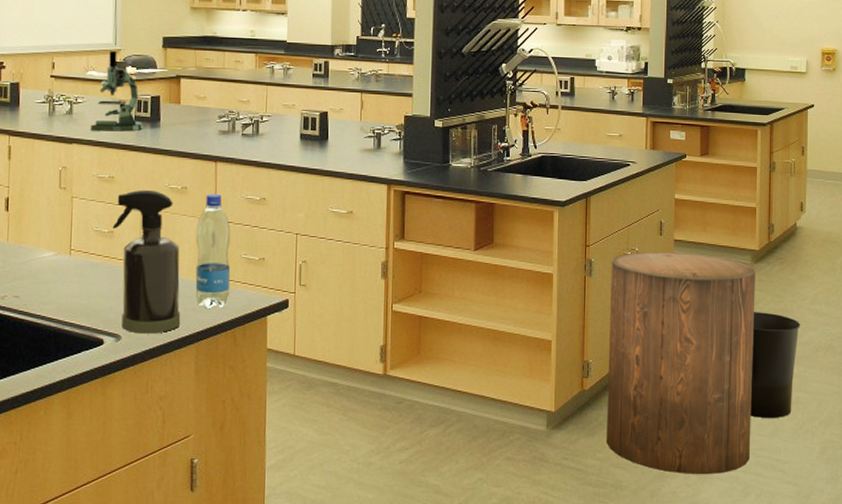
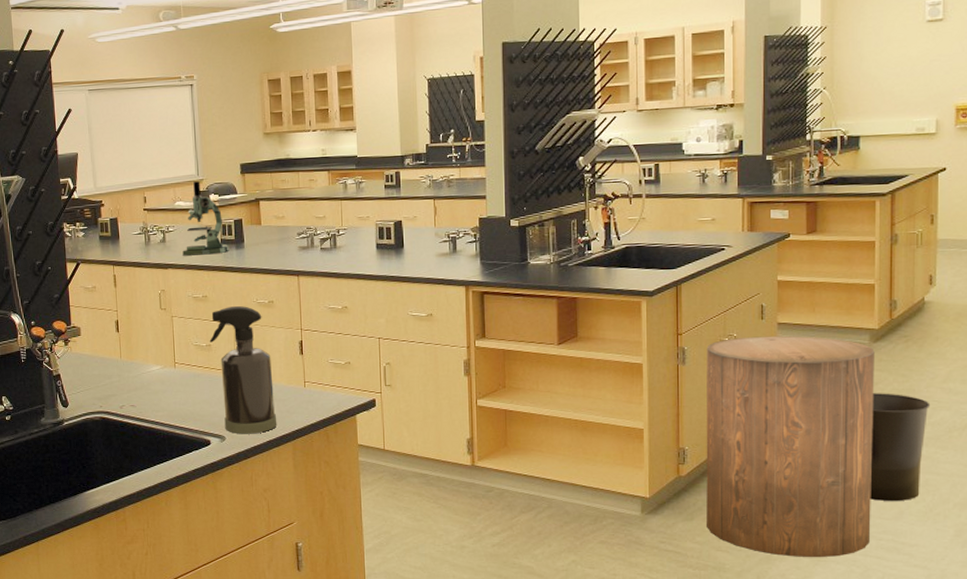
bottle: present [195,193,231,308] -> none [284,305,320,410]

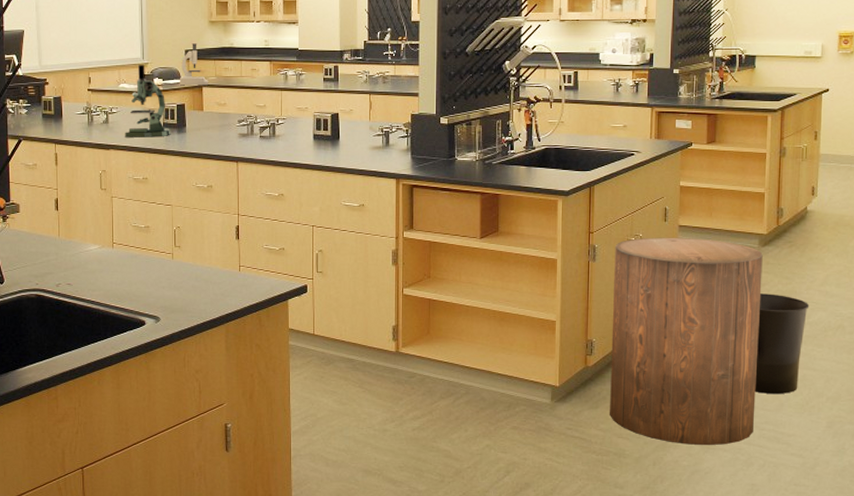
spray bottle: present [209,306,277,434] -> none [148,190,212,316]
microscope: none [235,156,266,201] -> present [179,43,209,86]

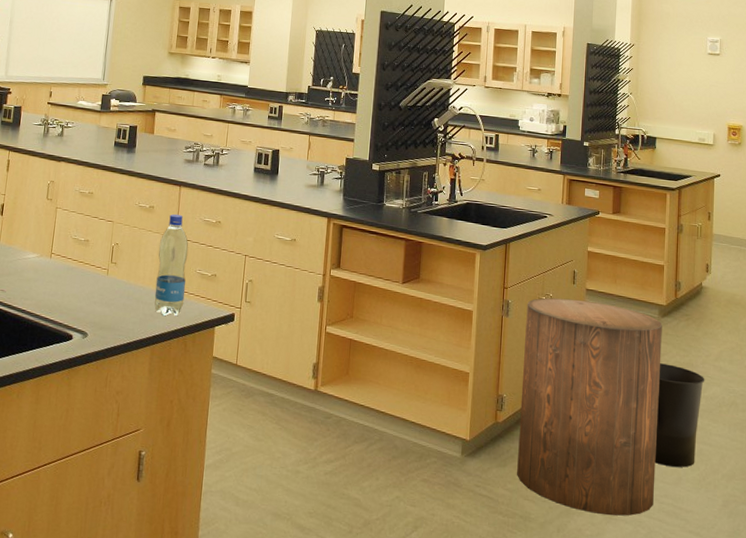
microscope: present [125,65,170,138] -> none [77,85,120,155]
microscope: present [179,43,209,86] -> none [134,71,162,111]
bottle: none [222,191,254,293] -> present [154,214,189,316]

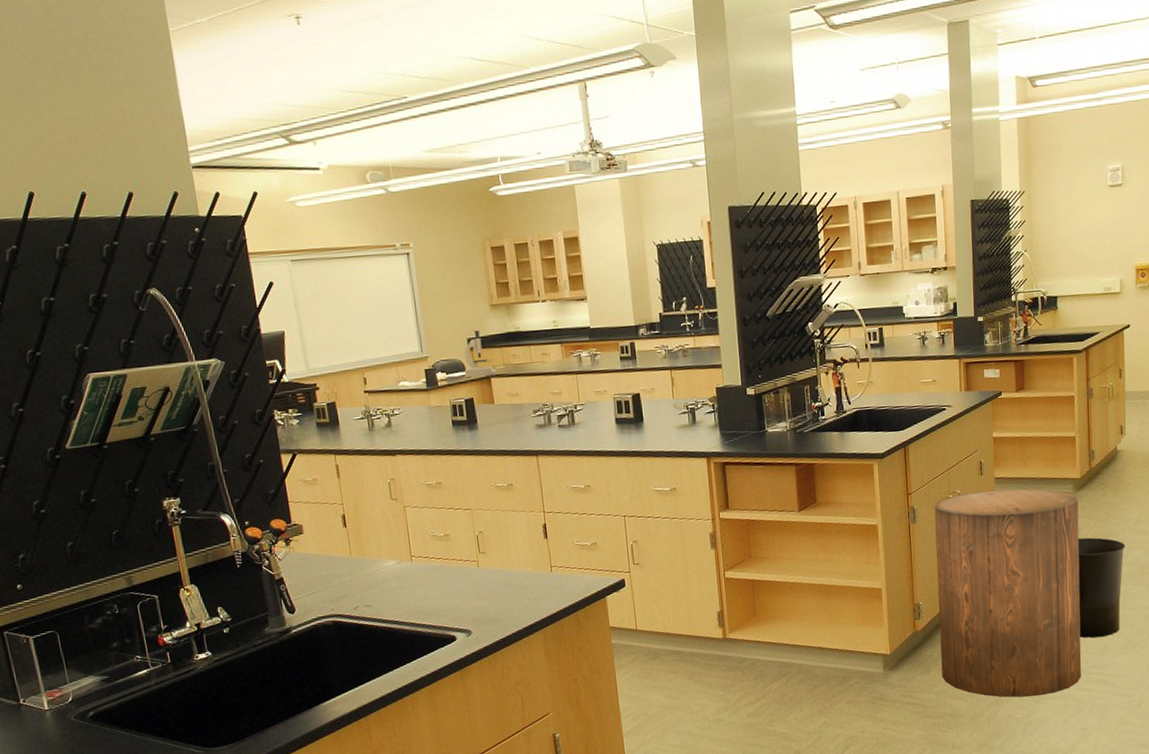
microscope: none [134,71,162,111] -> present [464,330,498,379]
bottle: present [154,214,189,316] -> none [527,486,568,596]

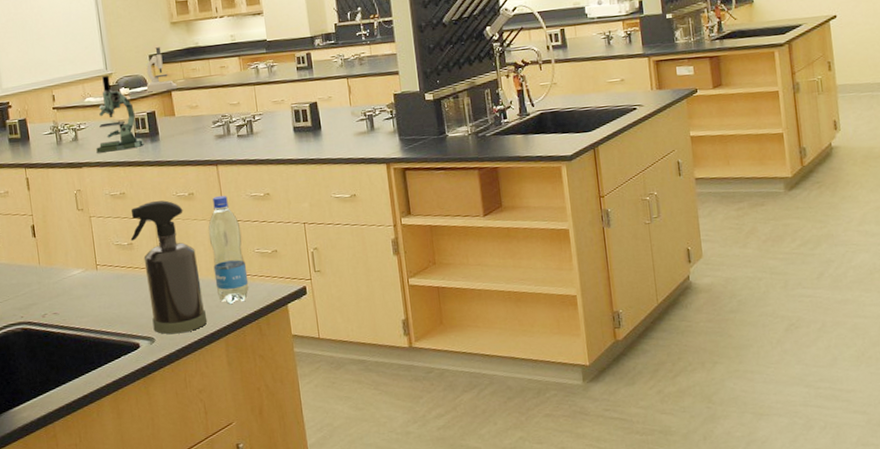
microscope: none [411,359,461,441] -> present [96,76,143,153]
spray bottle: none [447,491,526,627] -> present [130,200,208,335]
bottle: none [527,486,568,596] -> present [208,195,249,304]
stool: present [934,489,1081,698] -> none [629,189,808,414]
waste bin: present [1077,537,1126,638] -> none [793,239,851,349]

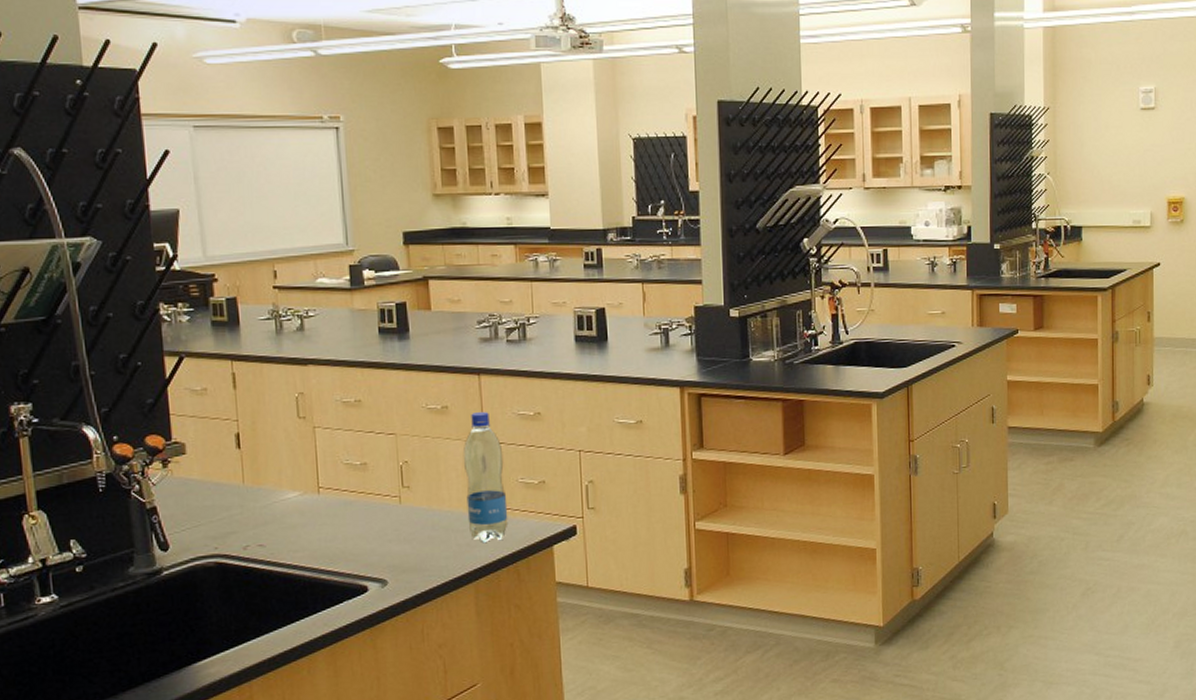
microscope: present [96,76,143,153] -> none [327,253,388,348]
spray bottle: present [130,200,208,335] -> none [364,413,455,577]
microscope: present [146,47,178,93] -> none [397,223,437,279]

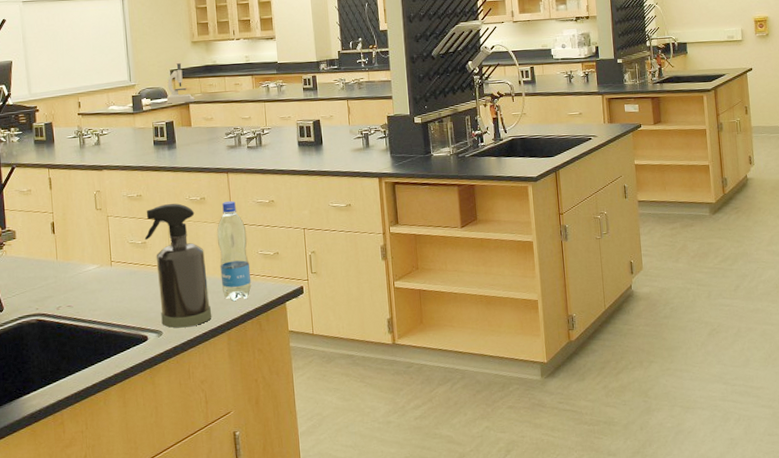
spray bottle: none [364,413,455,577] -> present [144,203,212,328]
microscope: none [397,223,437,279] -> present [166,63,196,104]

